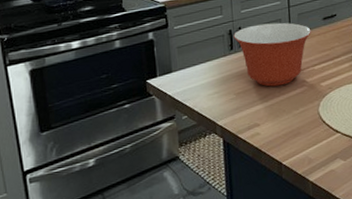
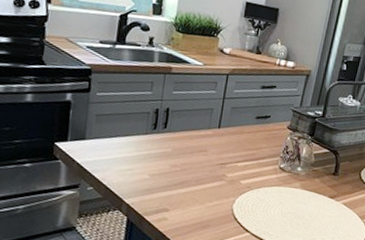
mixing bowl: present [233,22,311,87] -> none [159,109,242,176]

